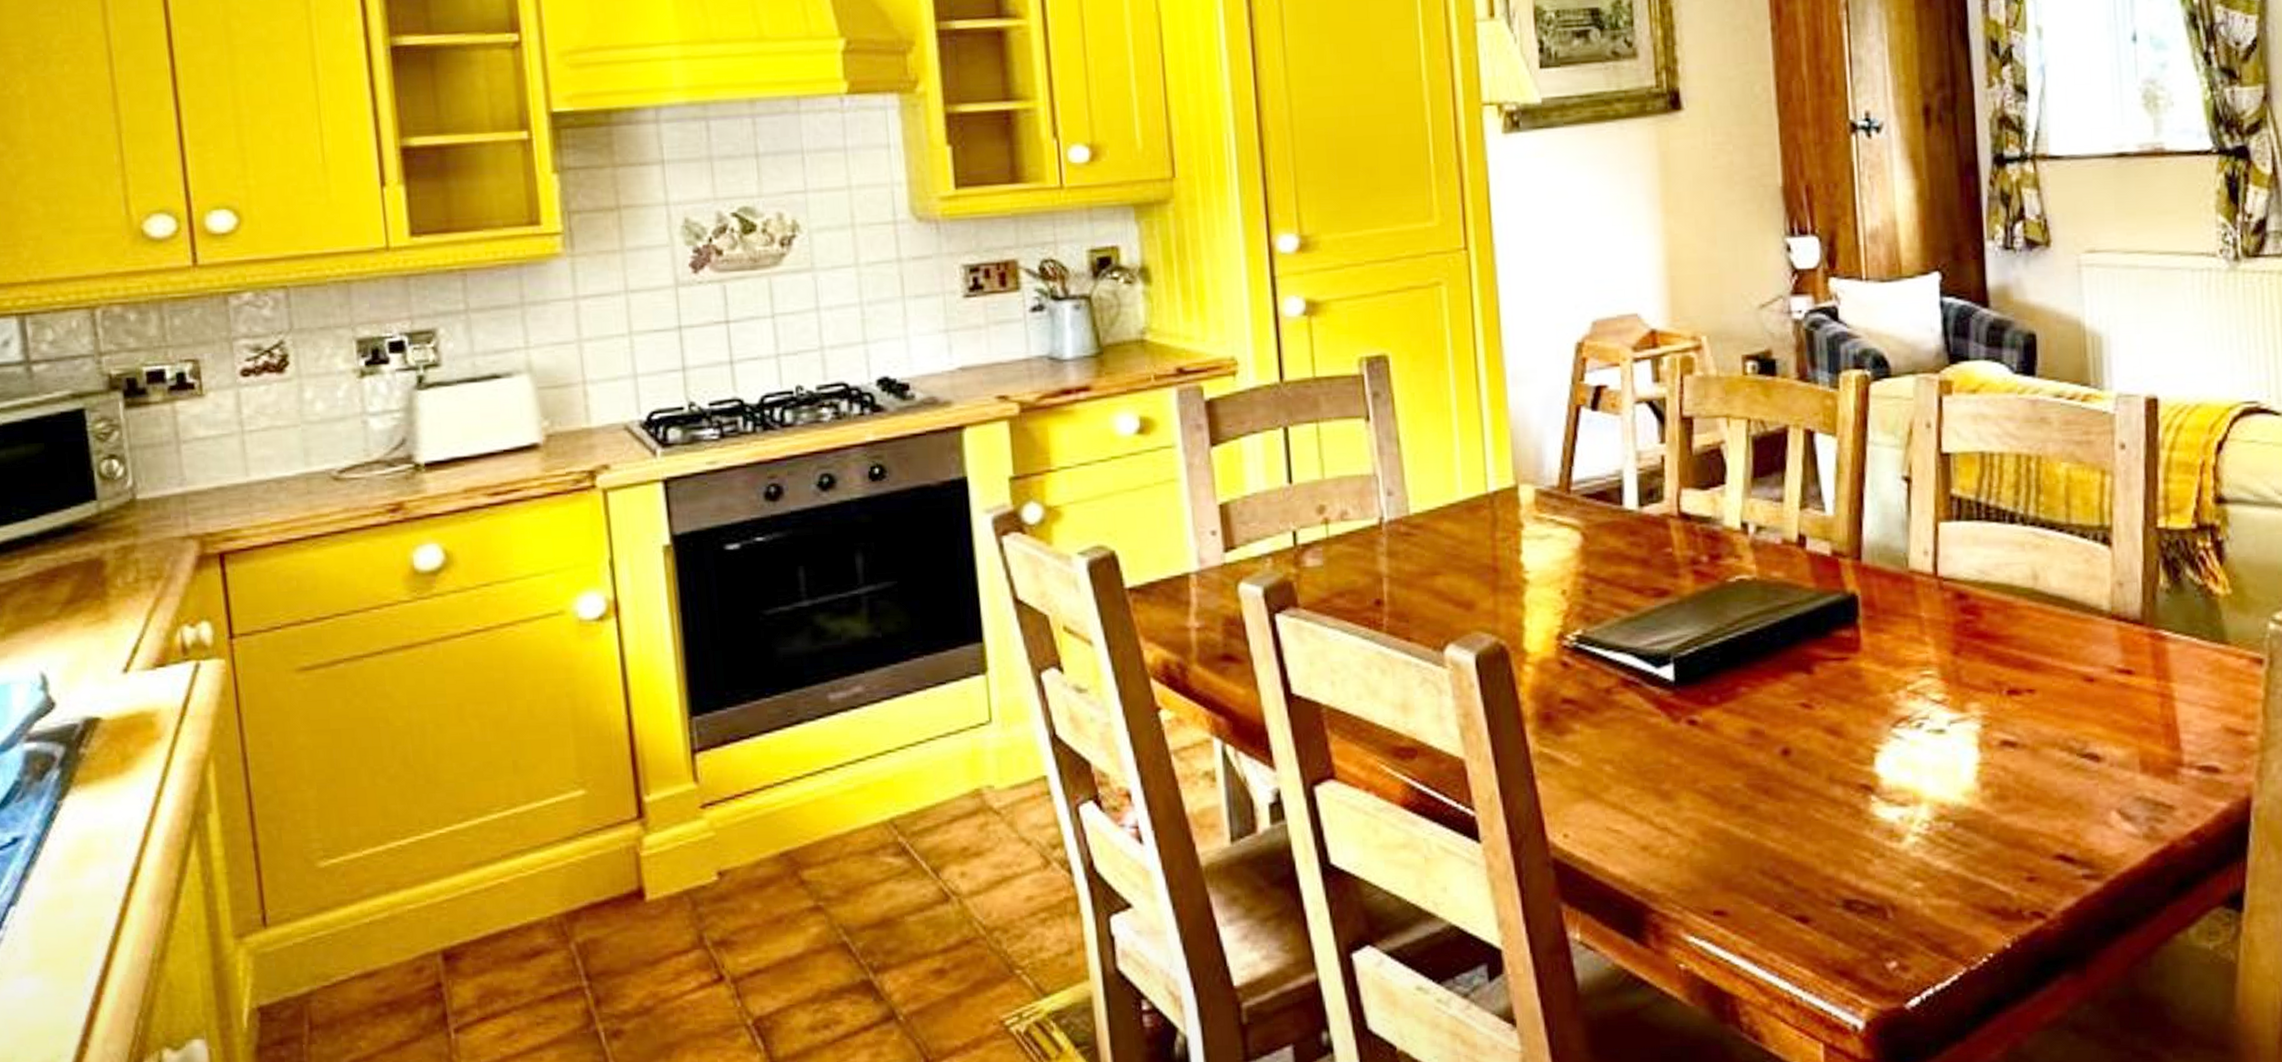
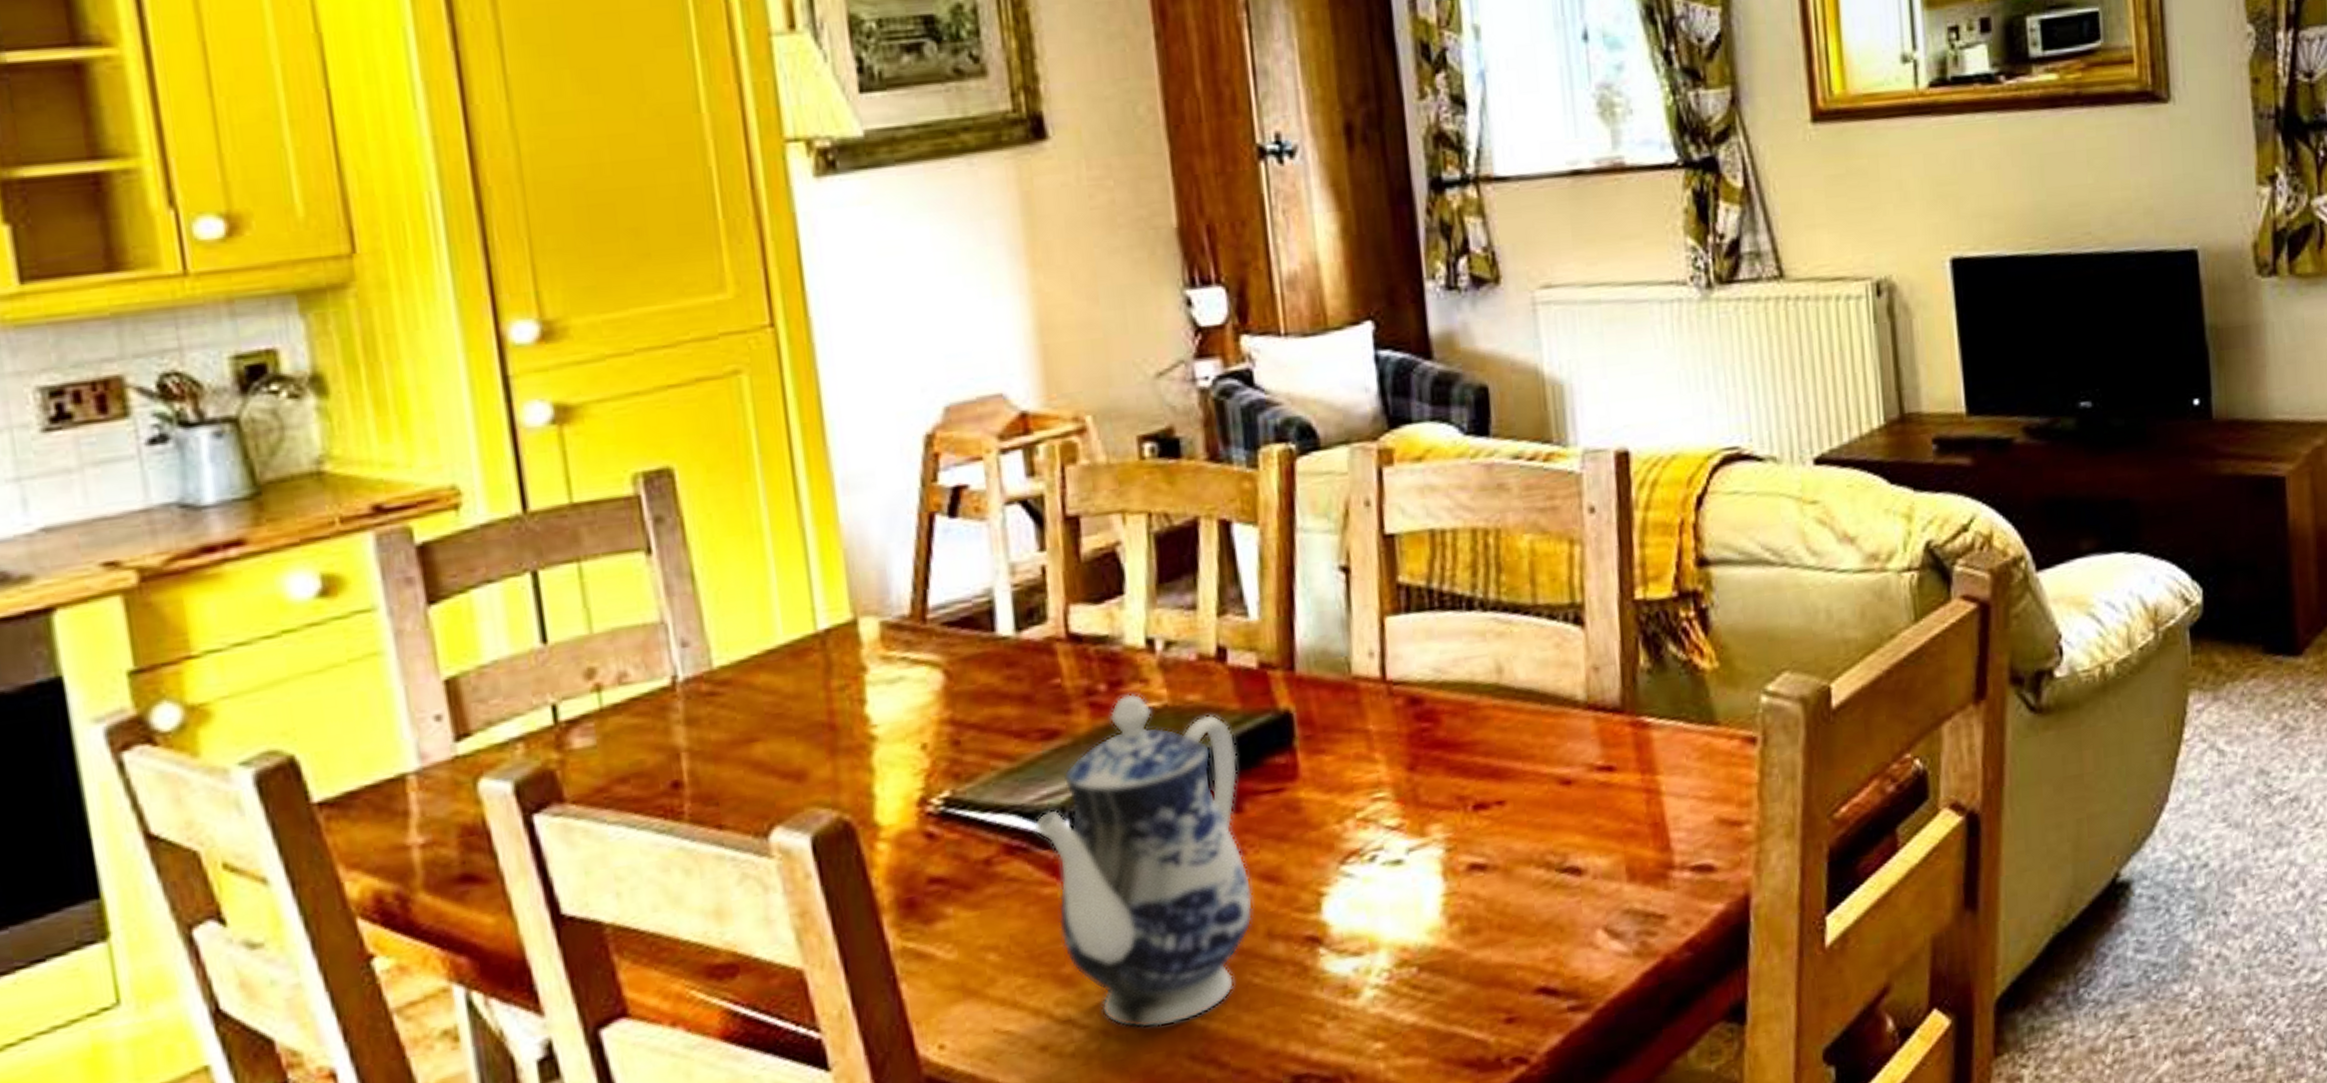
teapot: none [1645,566,1819,843] -> present [1033,693,1254,1028]

